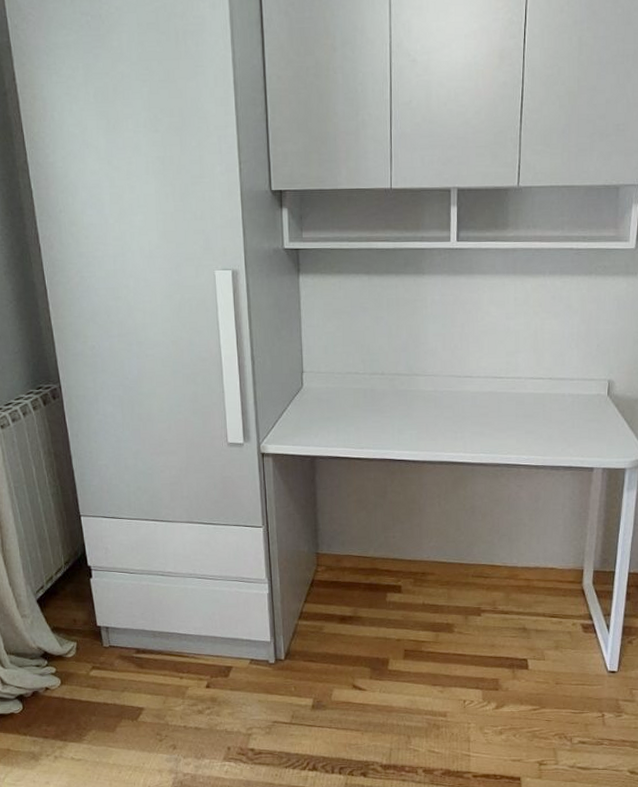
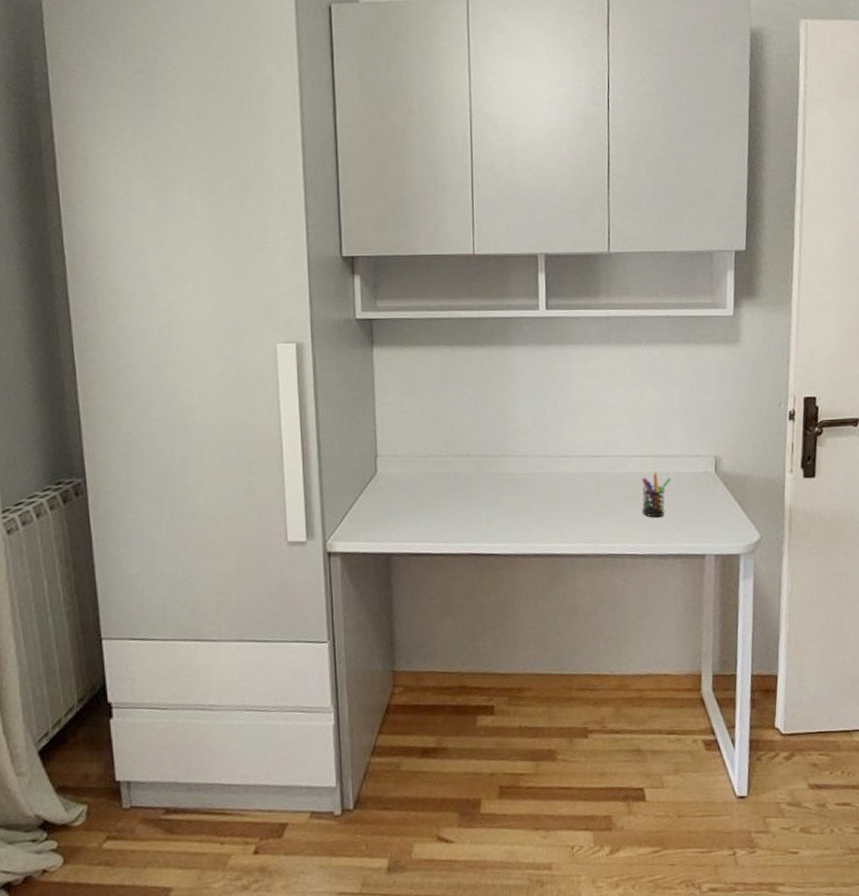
pen holder: none [537,392,566,434] -> present [641,471,672,518]

